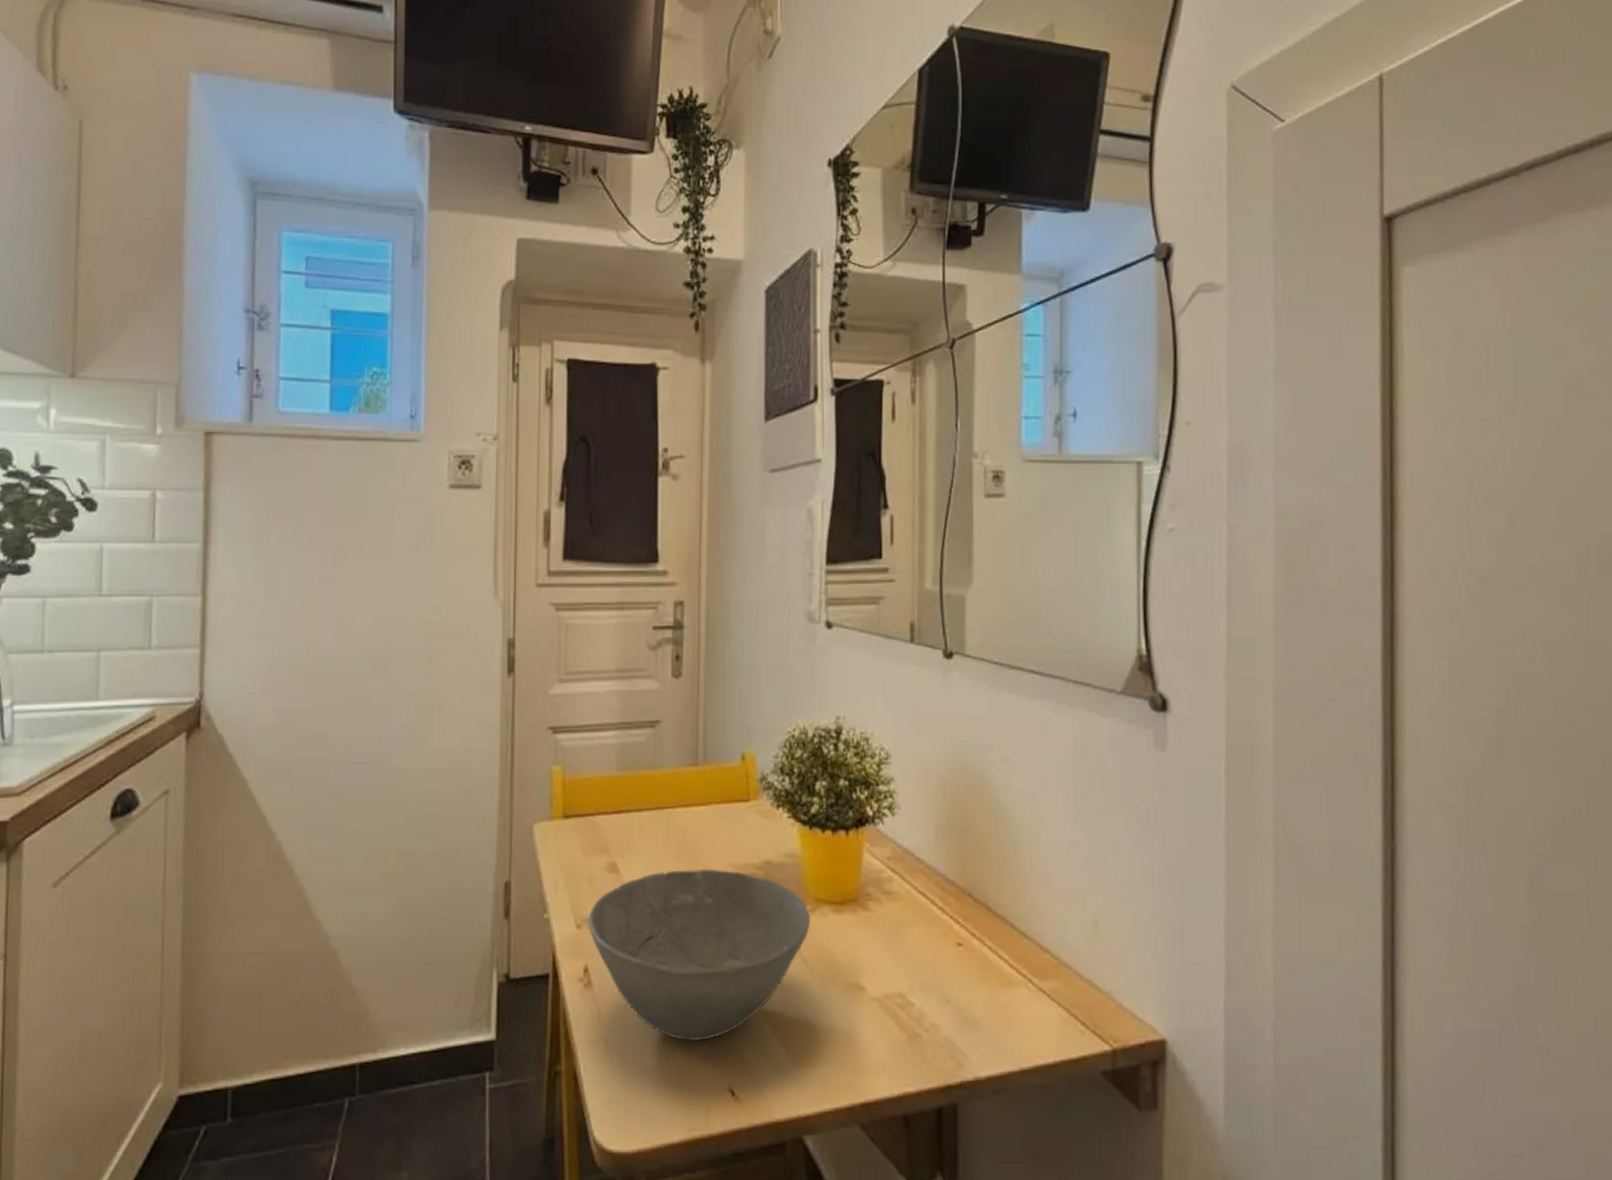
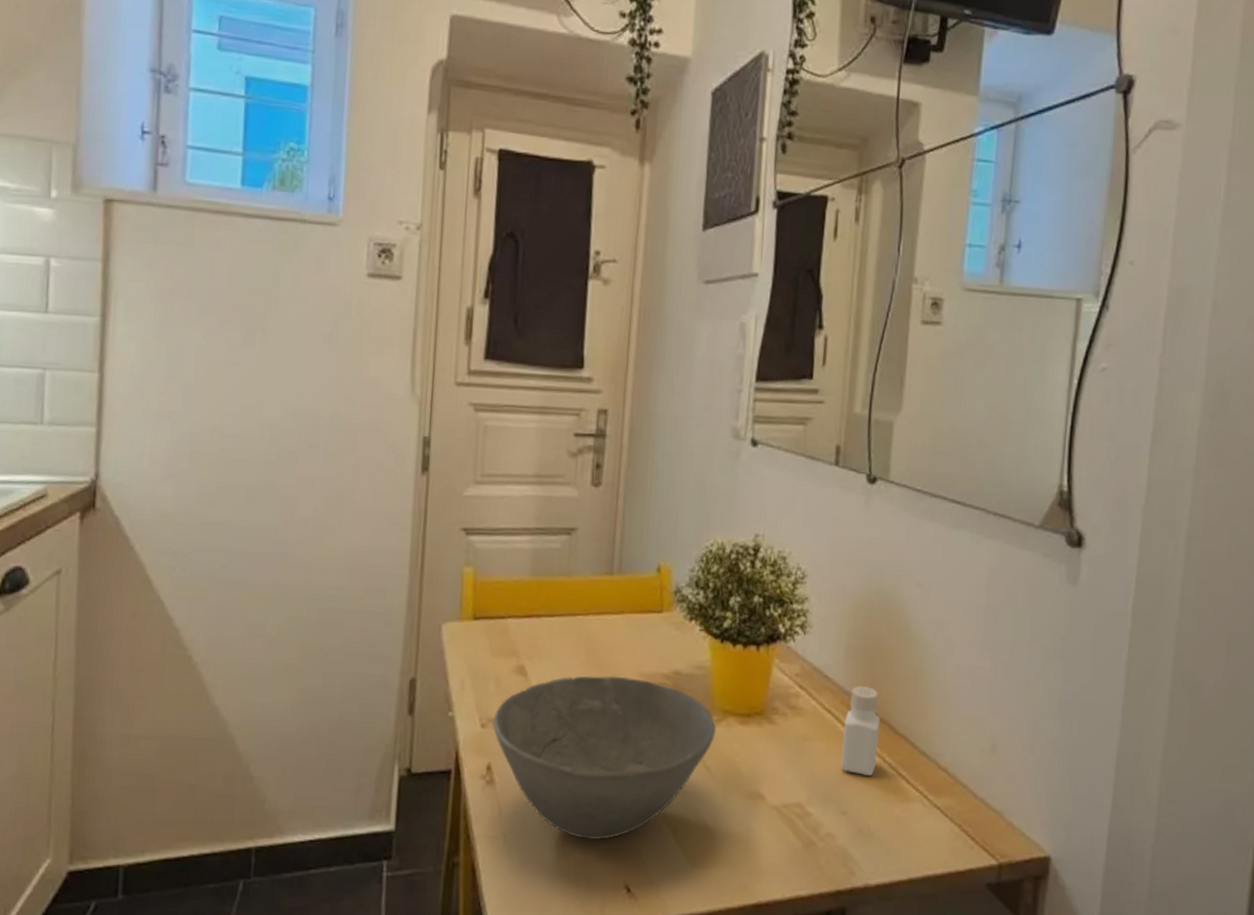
pepper shaker: none [939,866,978,960] -> present [840,685,880,776]

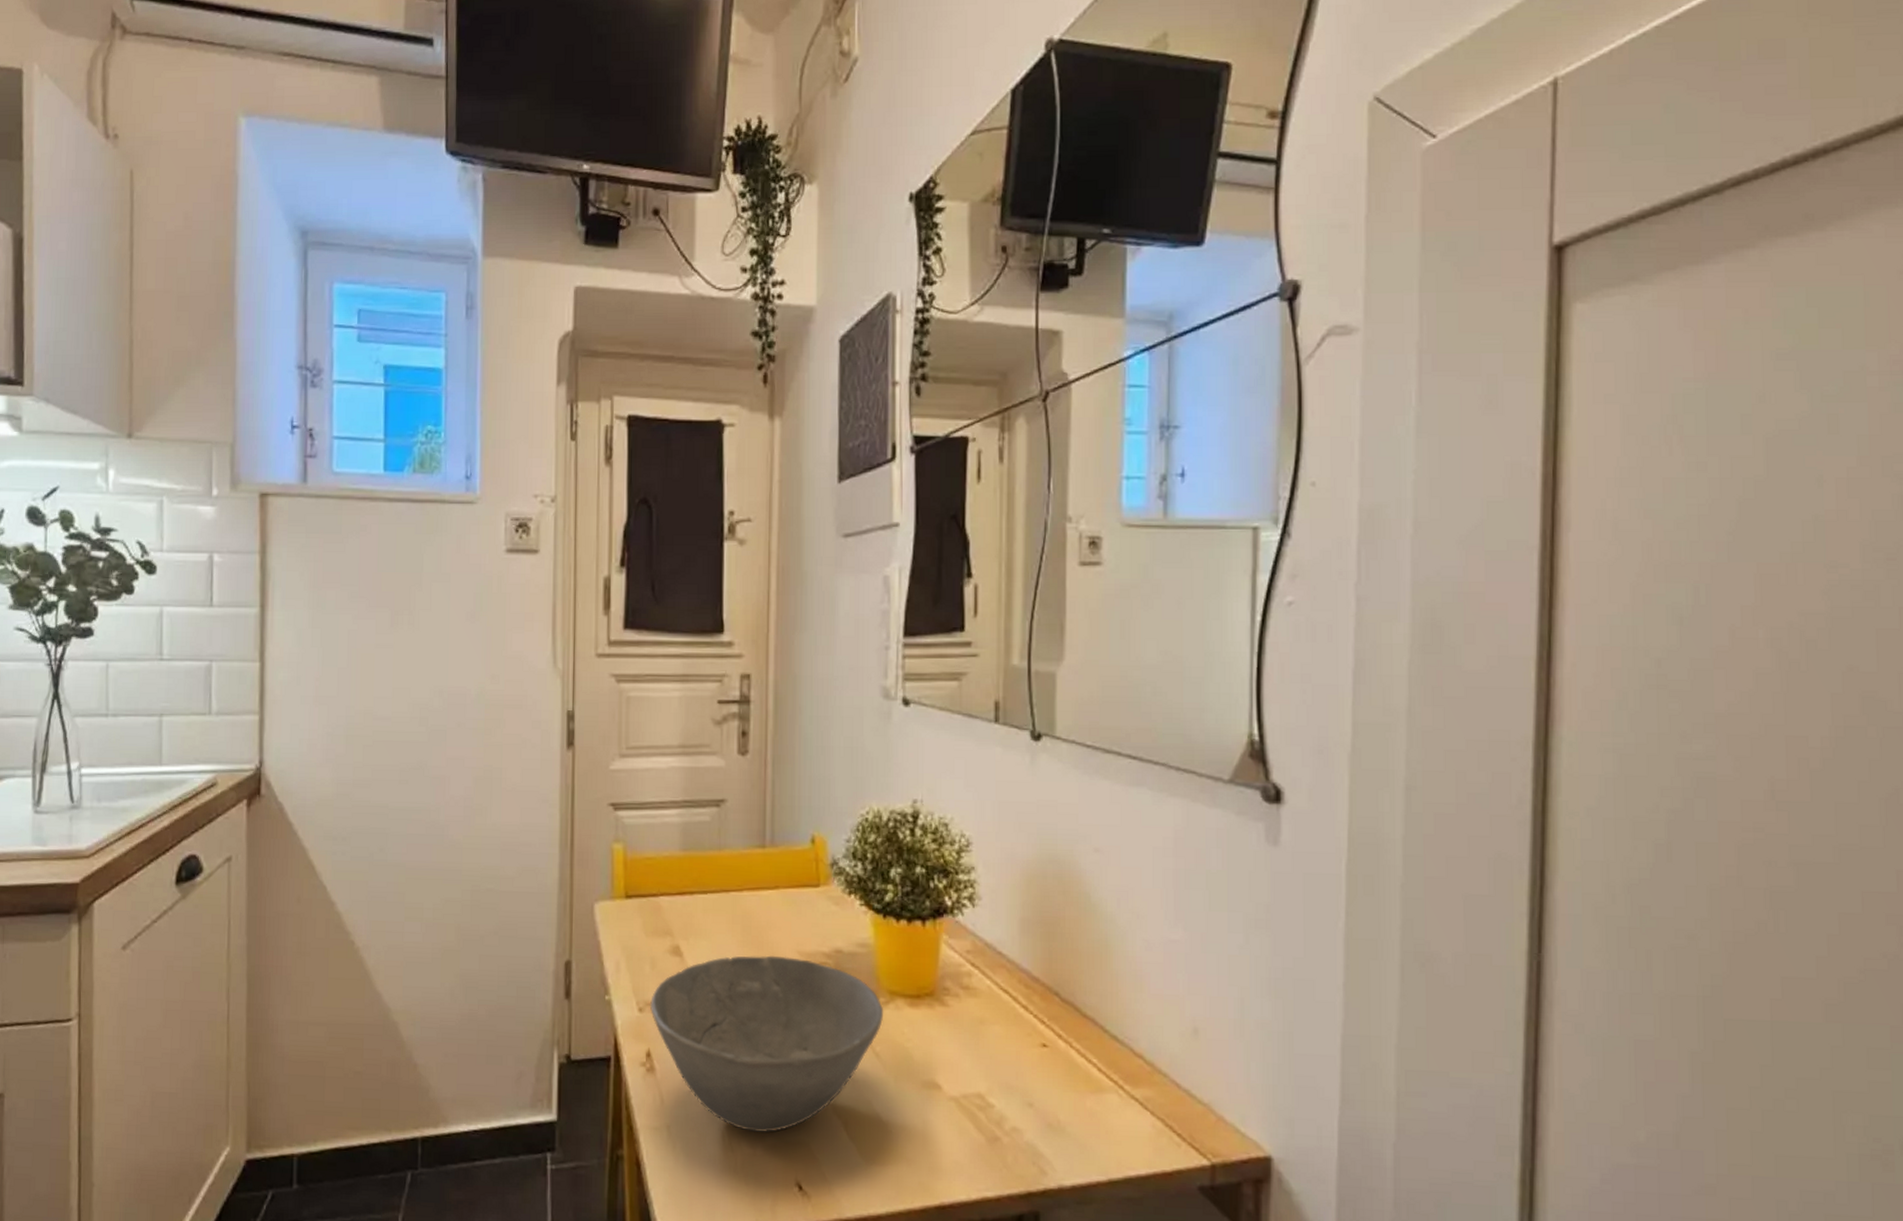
pepper shaker: present [840,685,880,776] -> none [1022,962,1064,1063]

